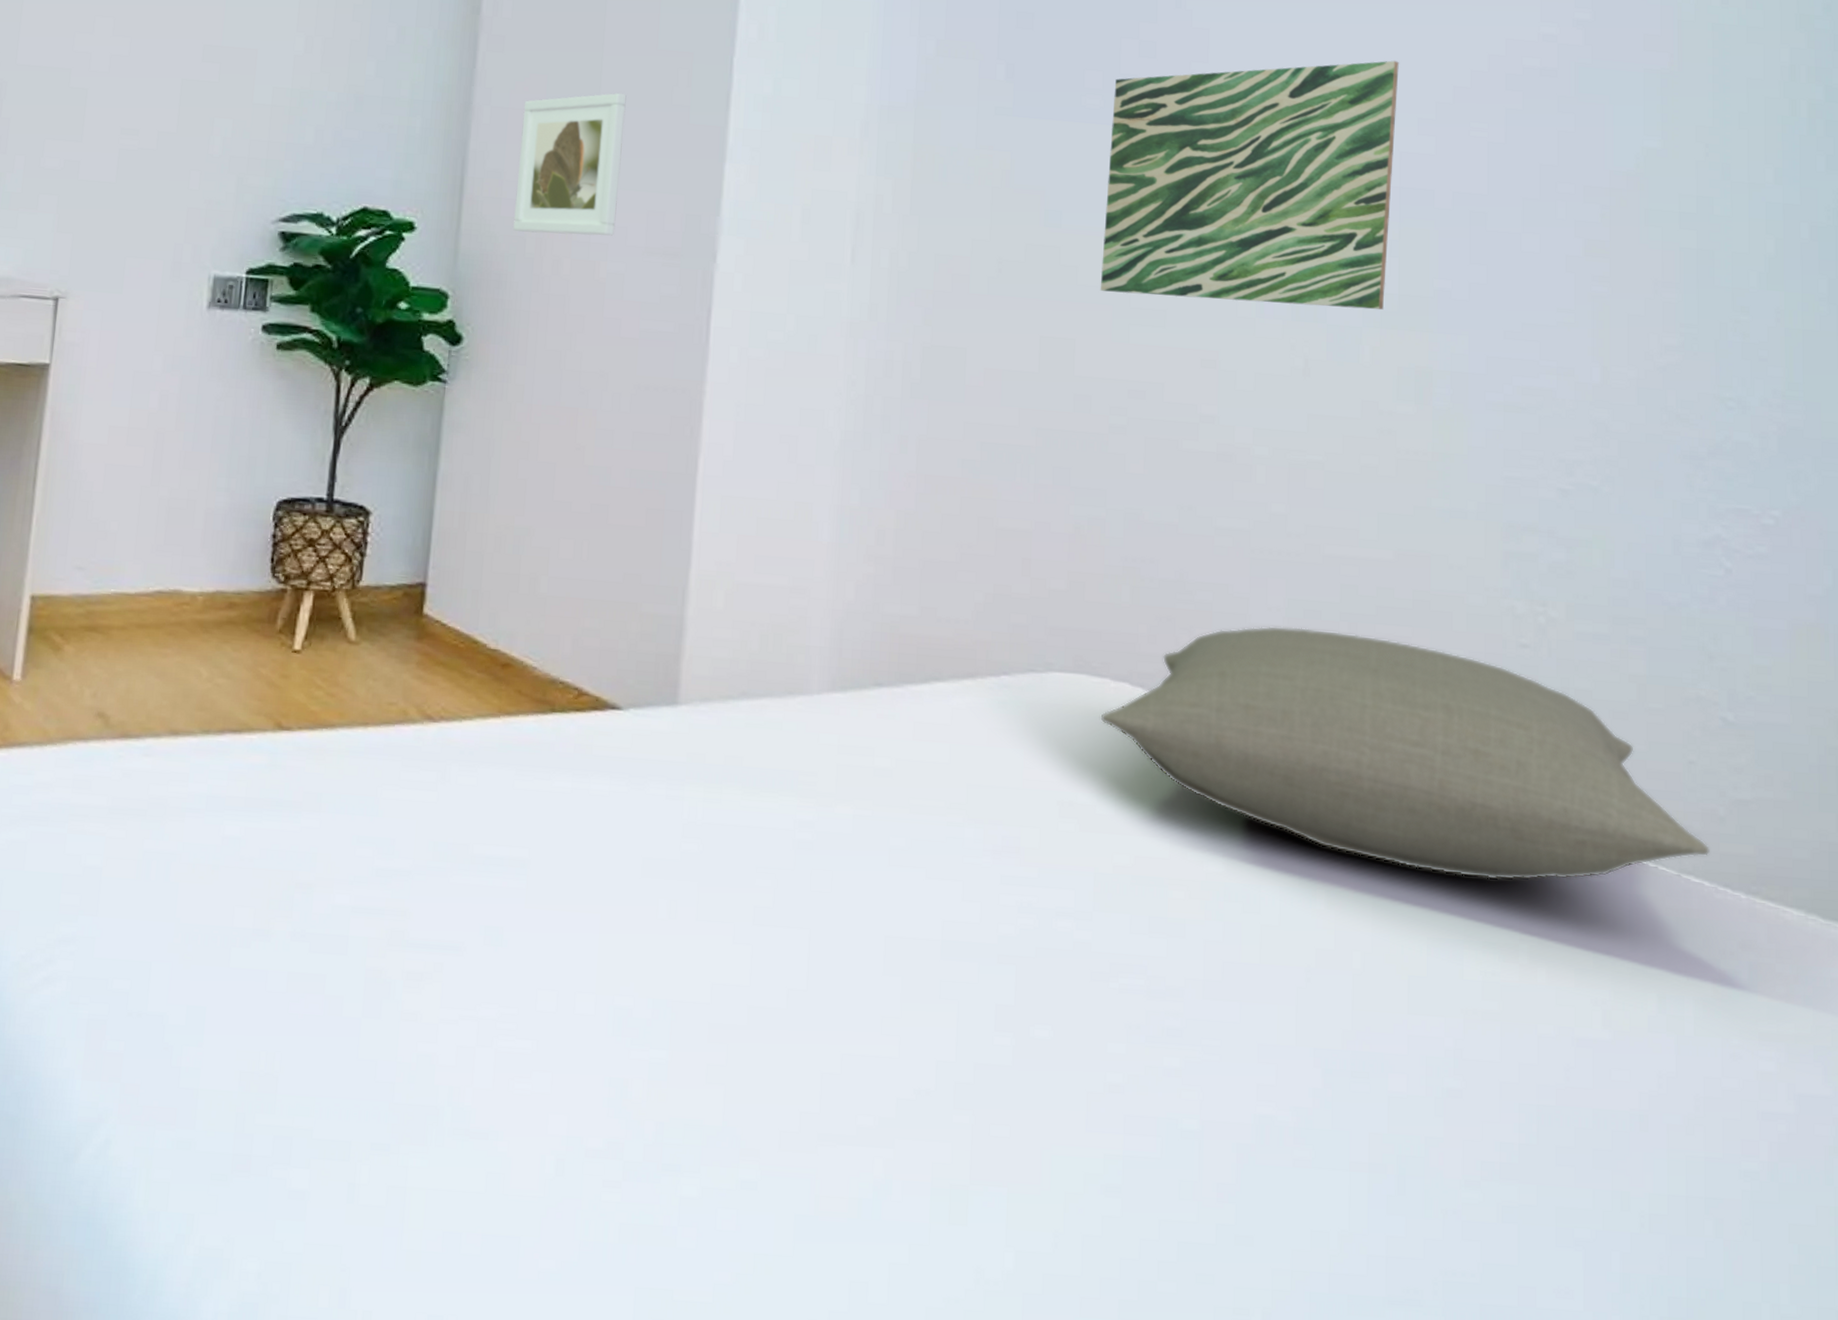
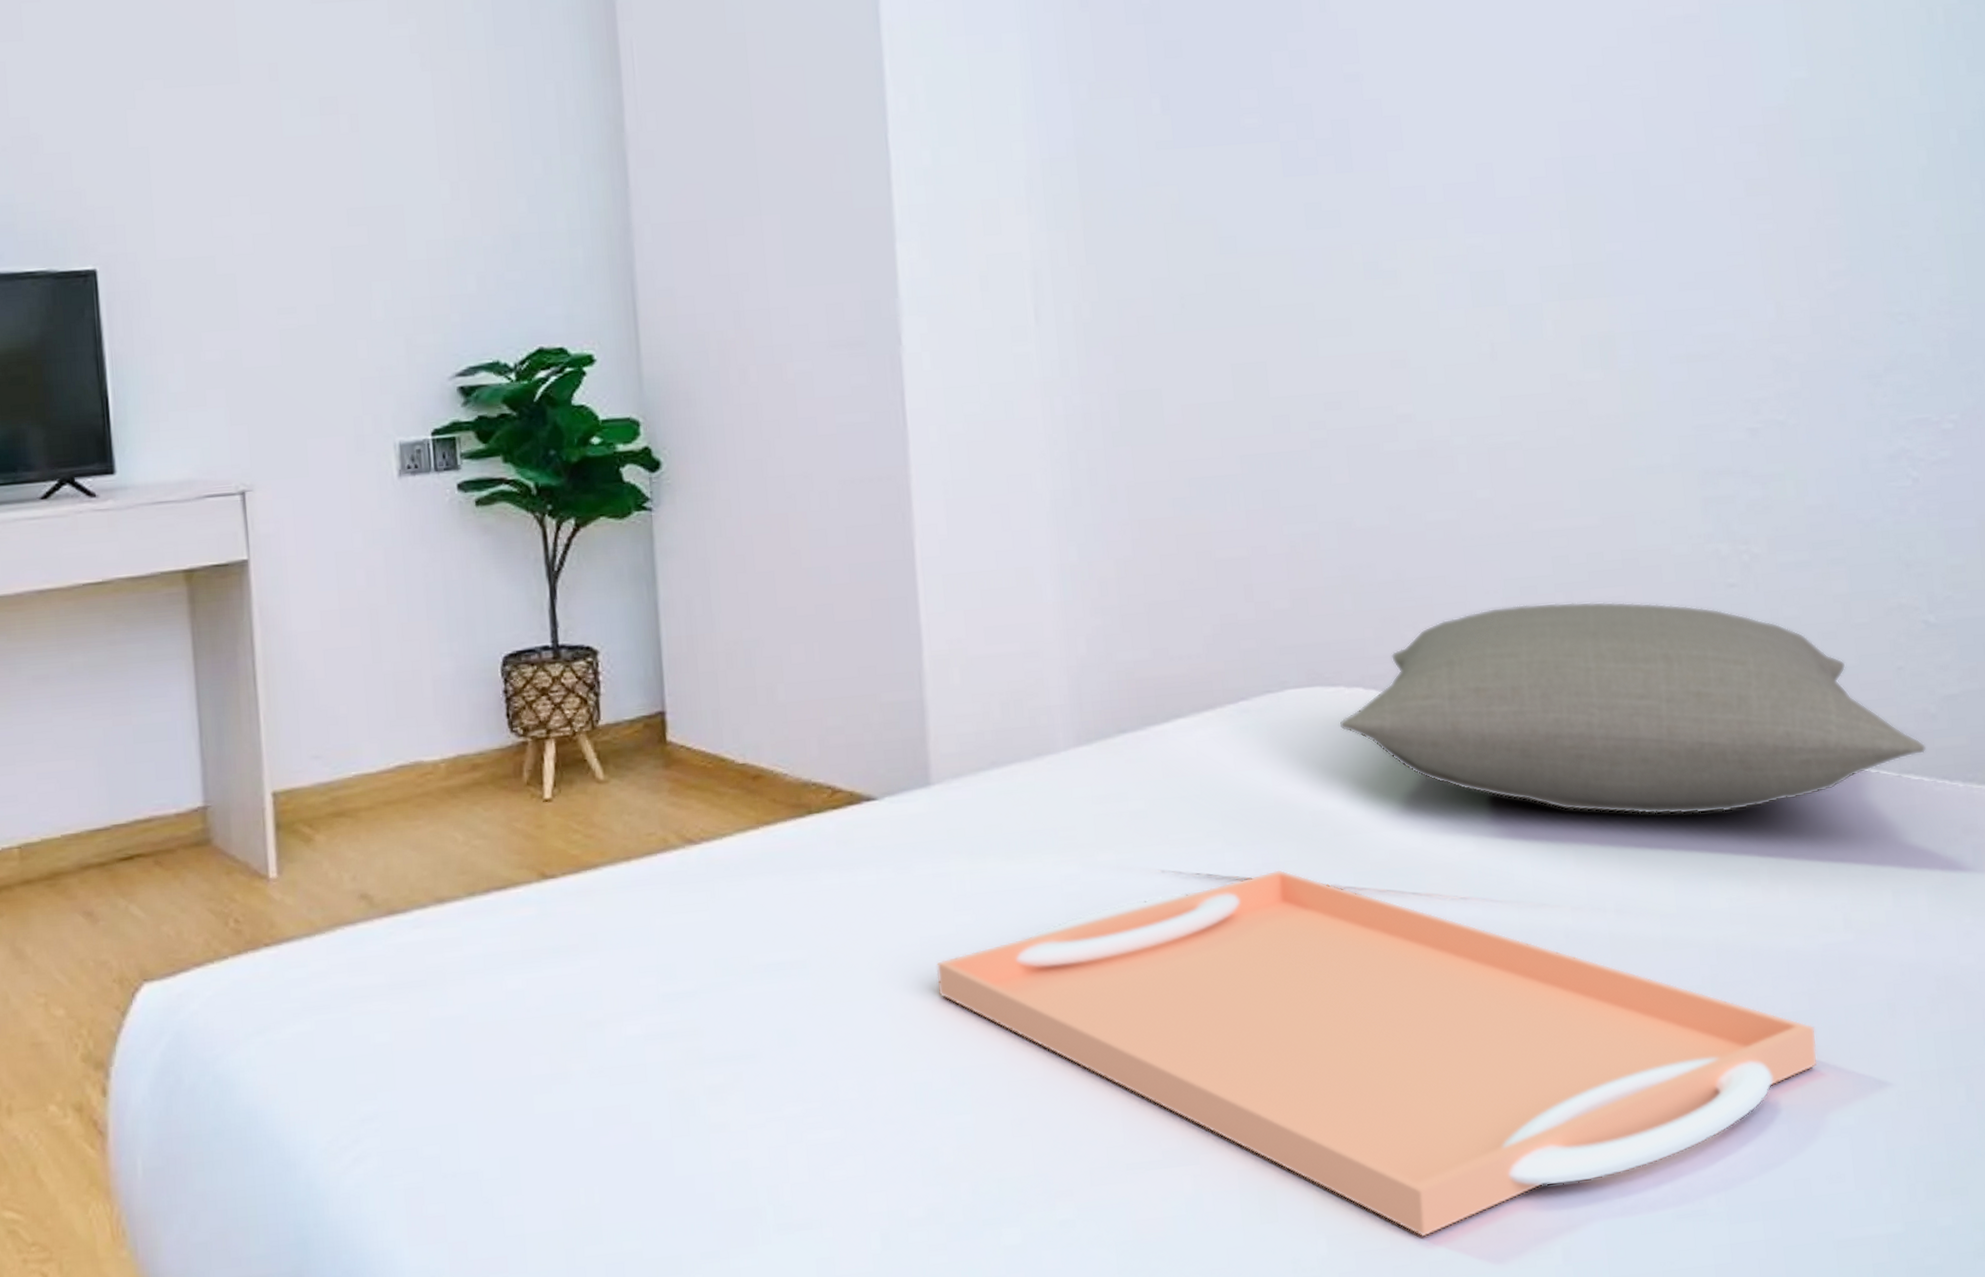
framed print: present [513,93,627,236] -> none [684,190,796,347]
serving tray: none [653,855,1560,1272] -> present [936,870,1818,1238]
wall art: present [1100,60,1399,310] -> none [1270,31,1560,309]

